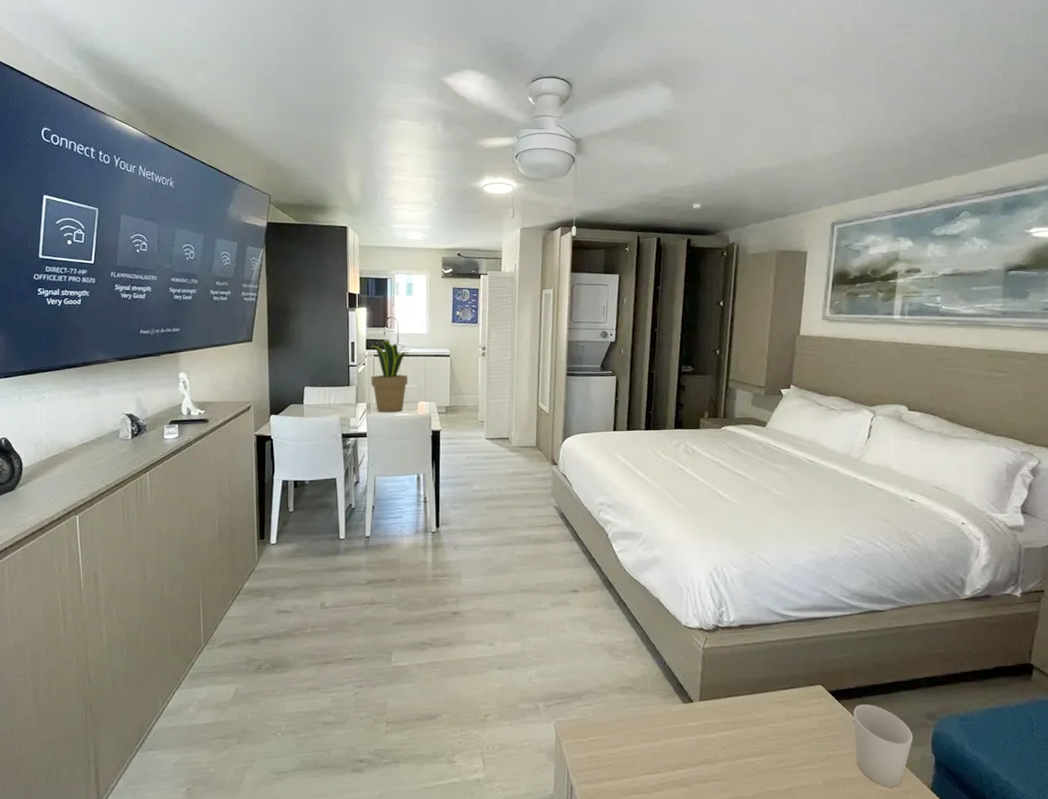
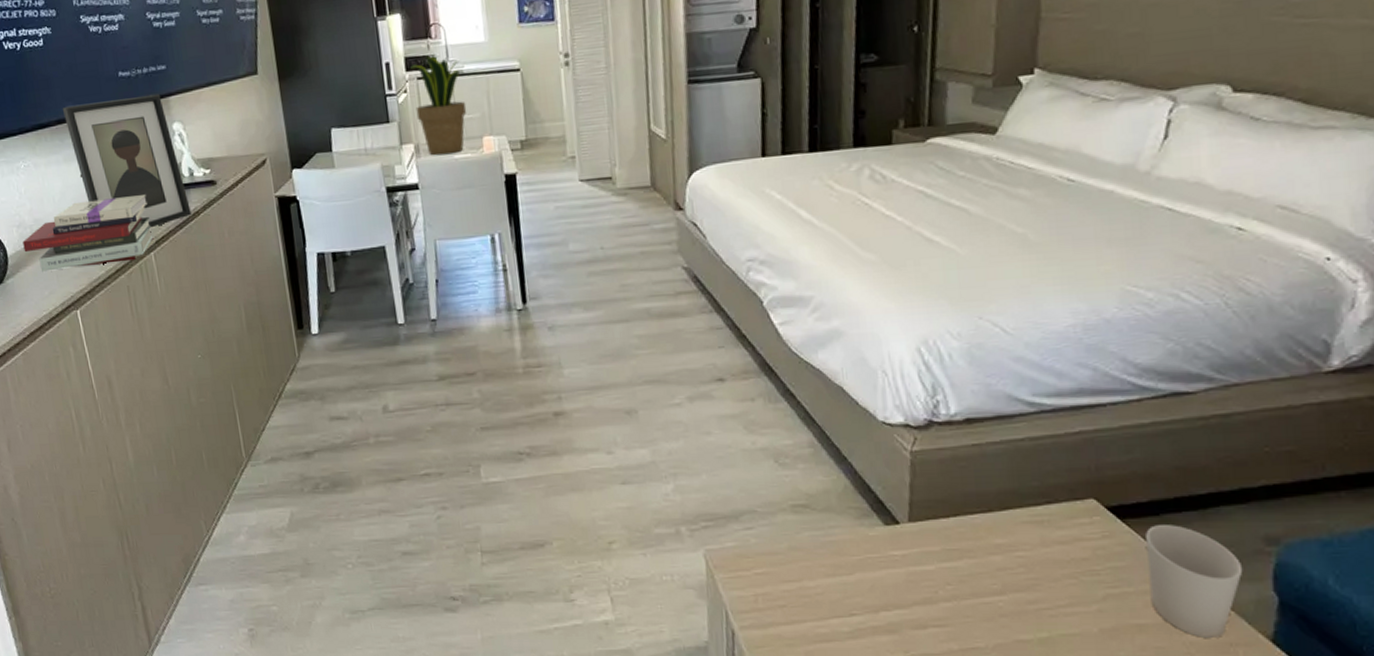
books: none [38,426,152,483] -> present [22,195,156,272]
picture frame: none [89,349,185,453] -> present [62,93,191,229]

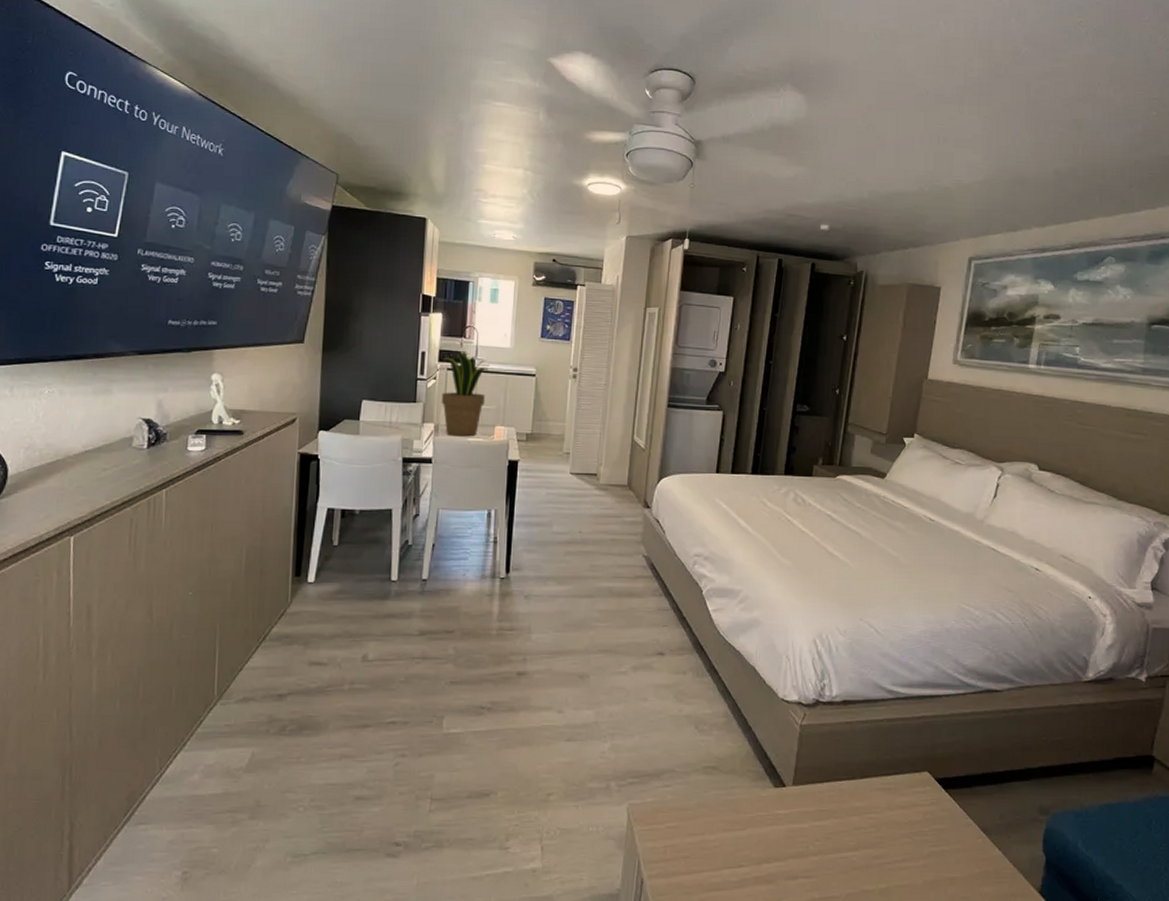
books: present [22,195,156,272] -> none [27,433,170,496]
picture frame: present [62,93,191,229] -> none [102,343,213,467]
dixie cup: present [1146,525,1243,638] -> none [961,795,1024,889]

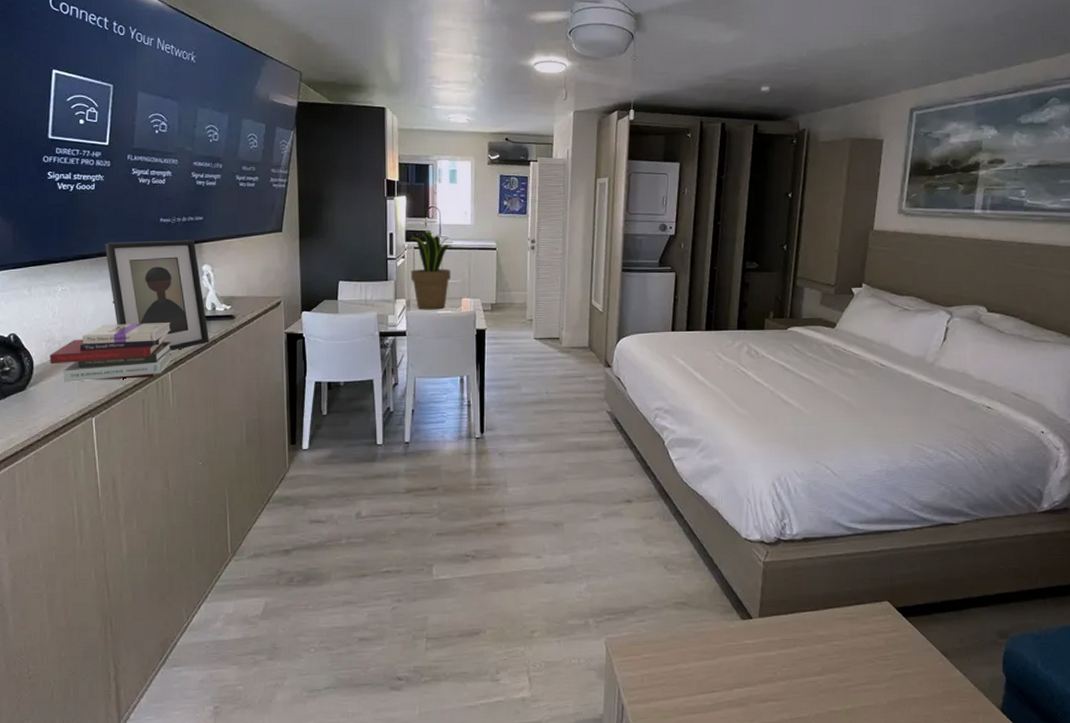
books: none [27,433,170,496] -> present [50,323,174,382]
picture frame: none [102,343,213,467] -> present [104,239,209,351]

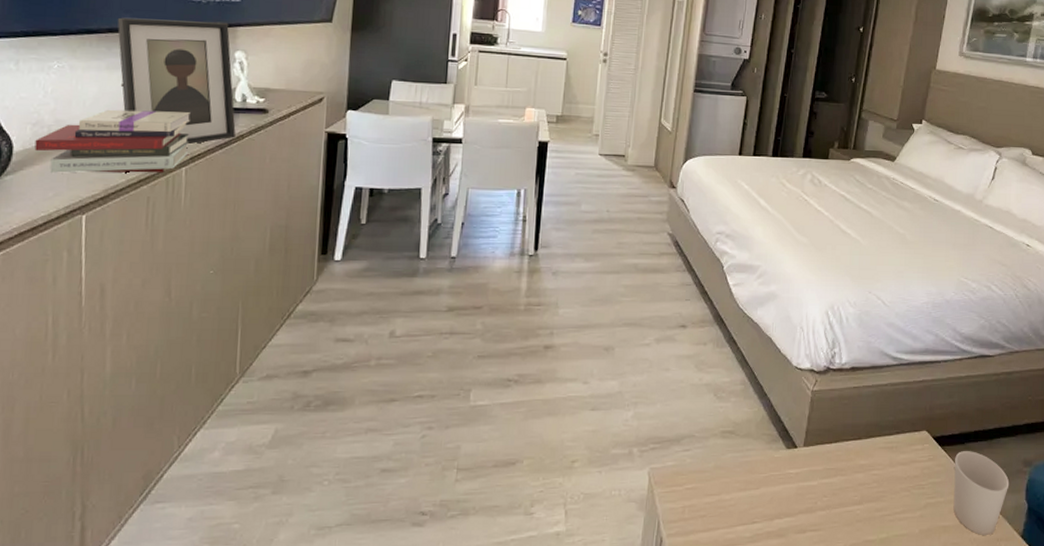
potted plant: present [409,230,452,310] -> none [472,34,520,118]
dixie cup: none [921,622,984,708] -> present [953,451,1010,535]

